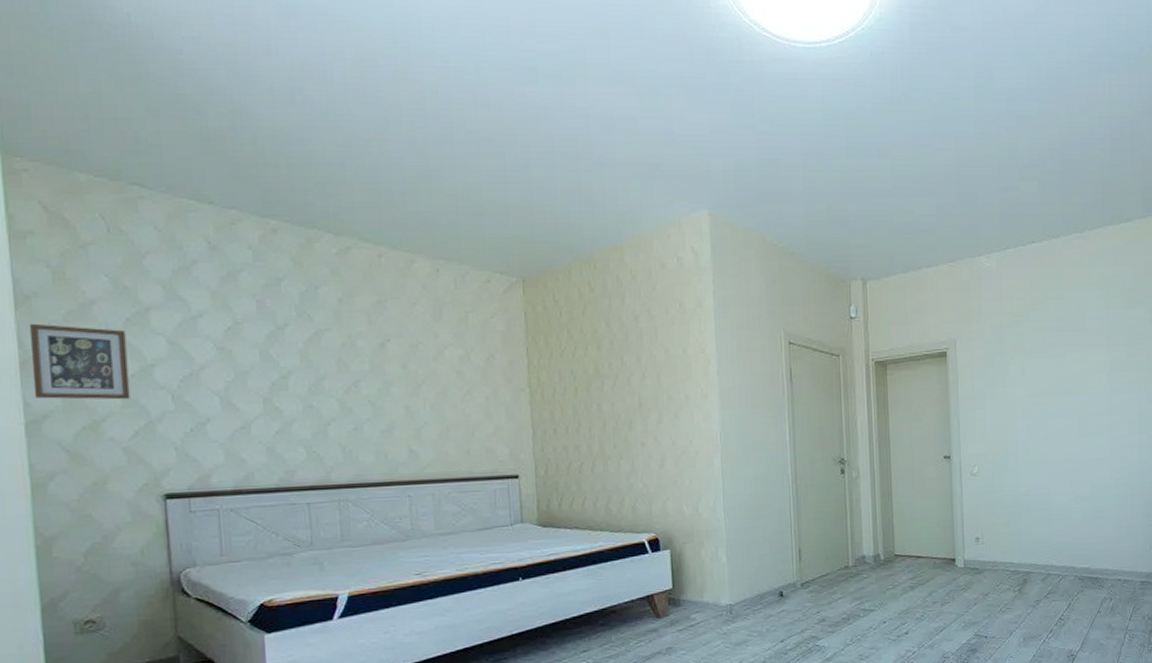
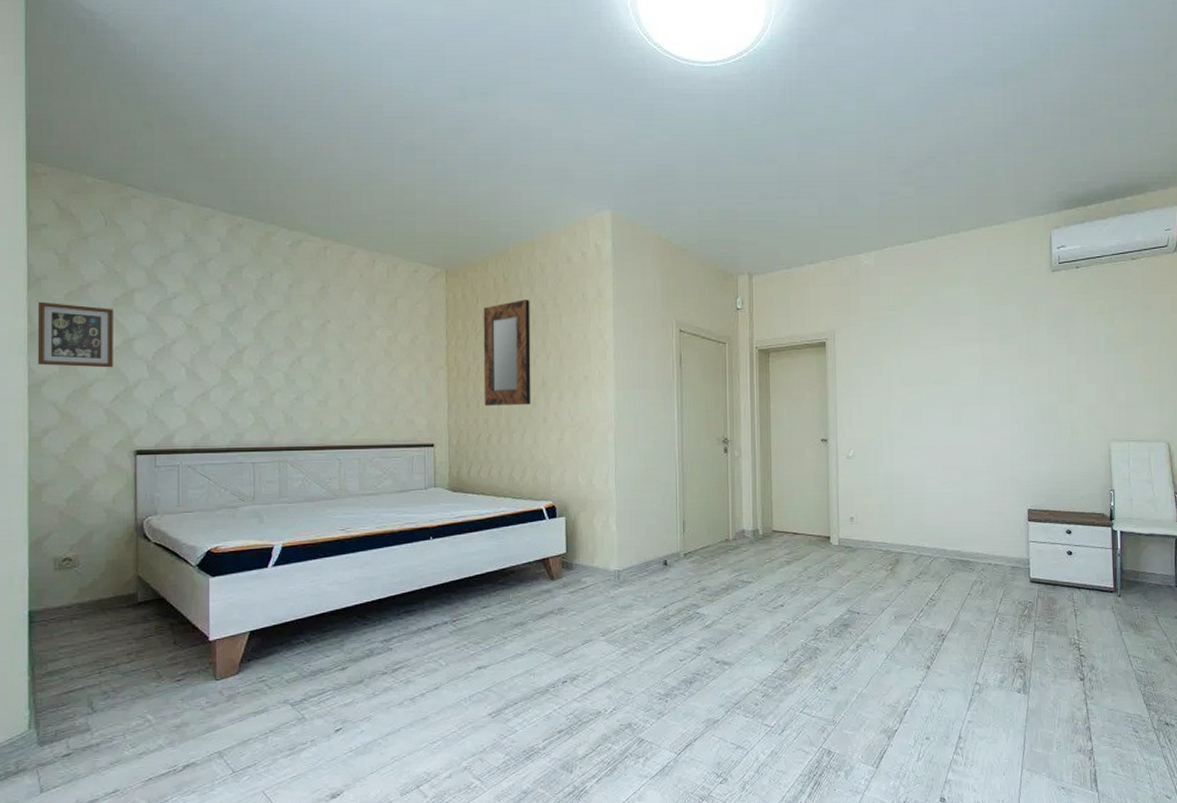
home mirror: none [567,311,627,432] -> present [483,299,531,407]

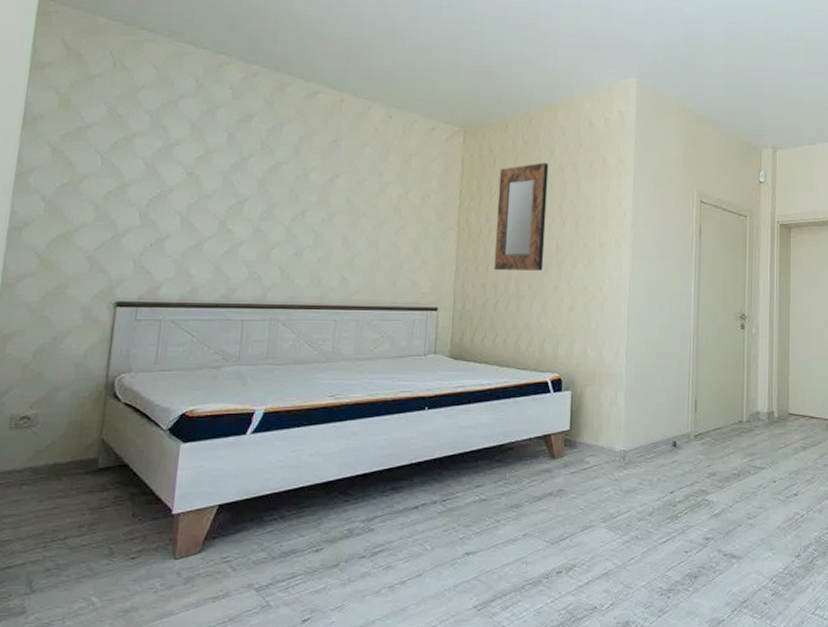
picture frame: present [37,301,114,368] -> none [21,141,111,214]

